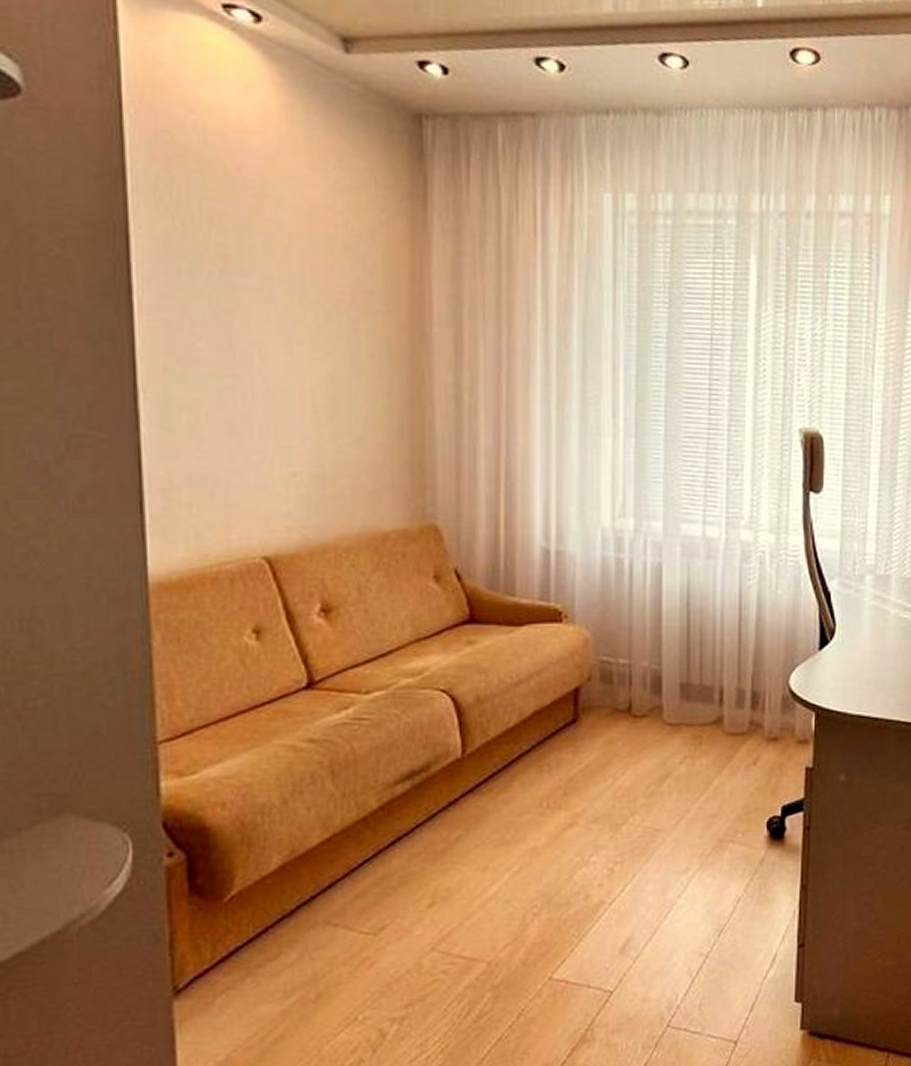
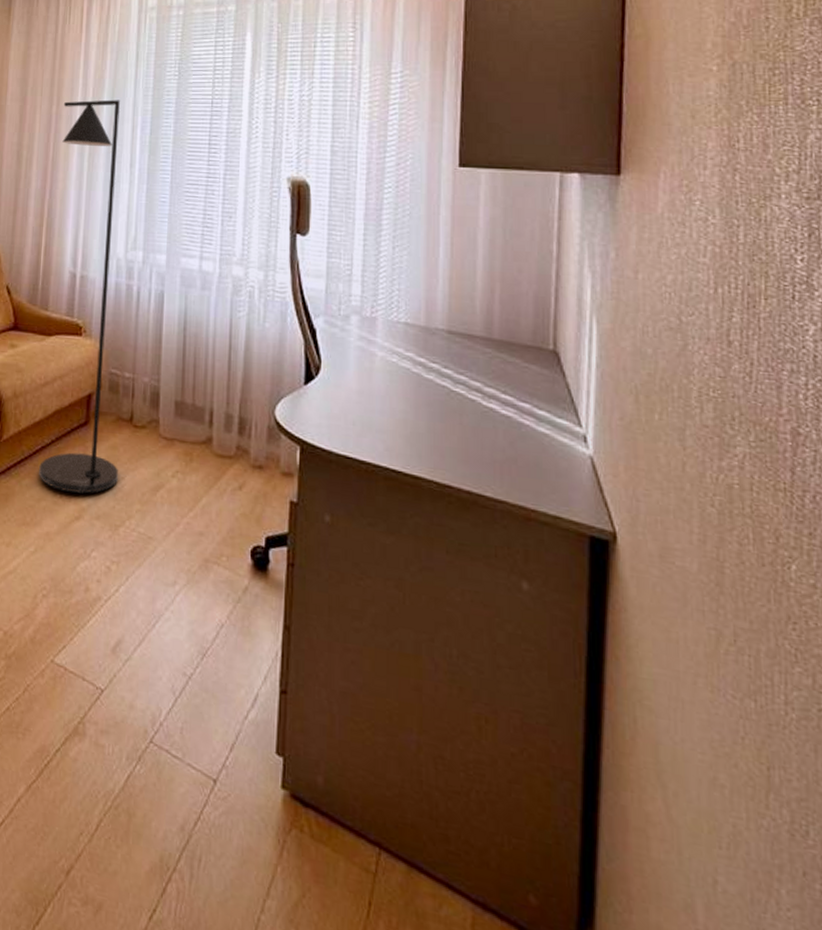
floor lamp: none [517,330,617,799] -> present [39,99,120,494]

